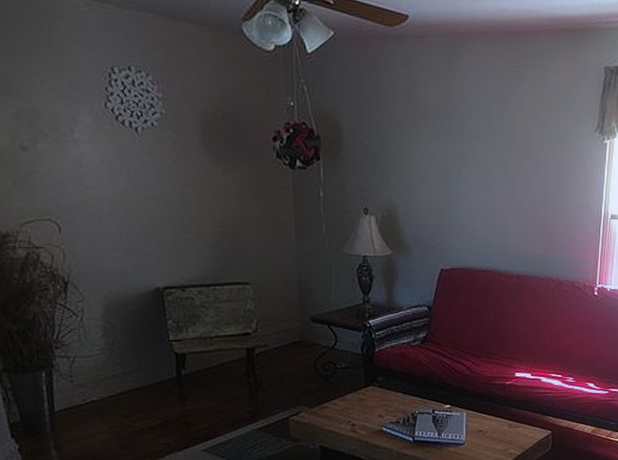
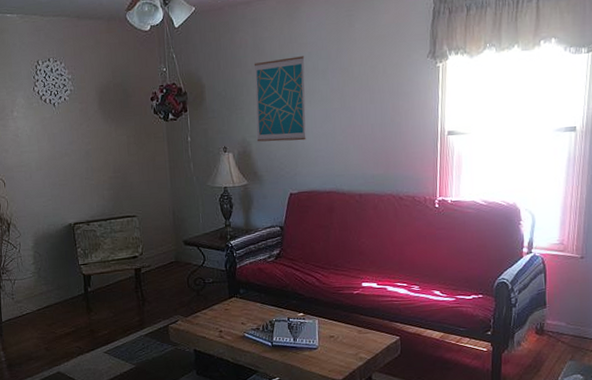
wall art: none [404,110,464,210] -> present [254,56,306,142]

